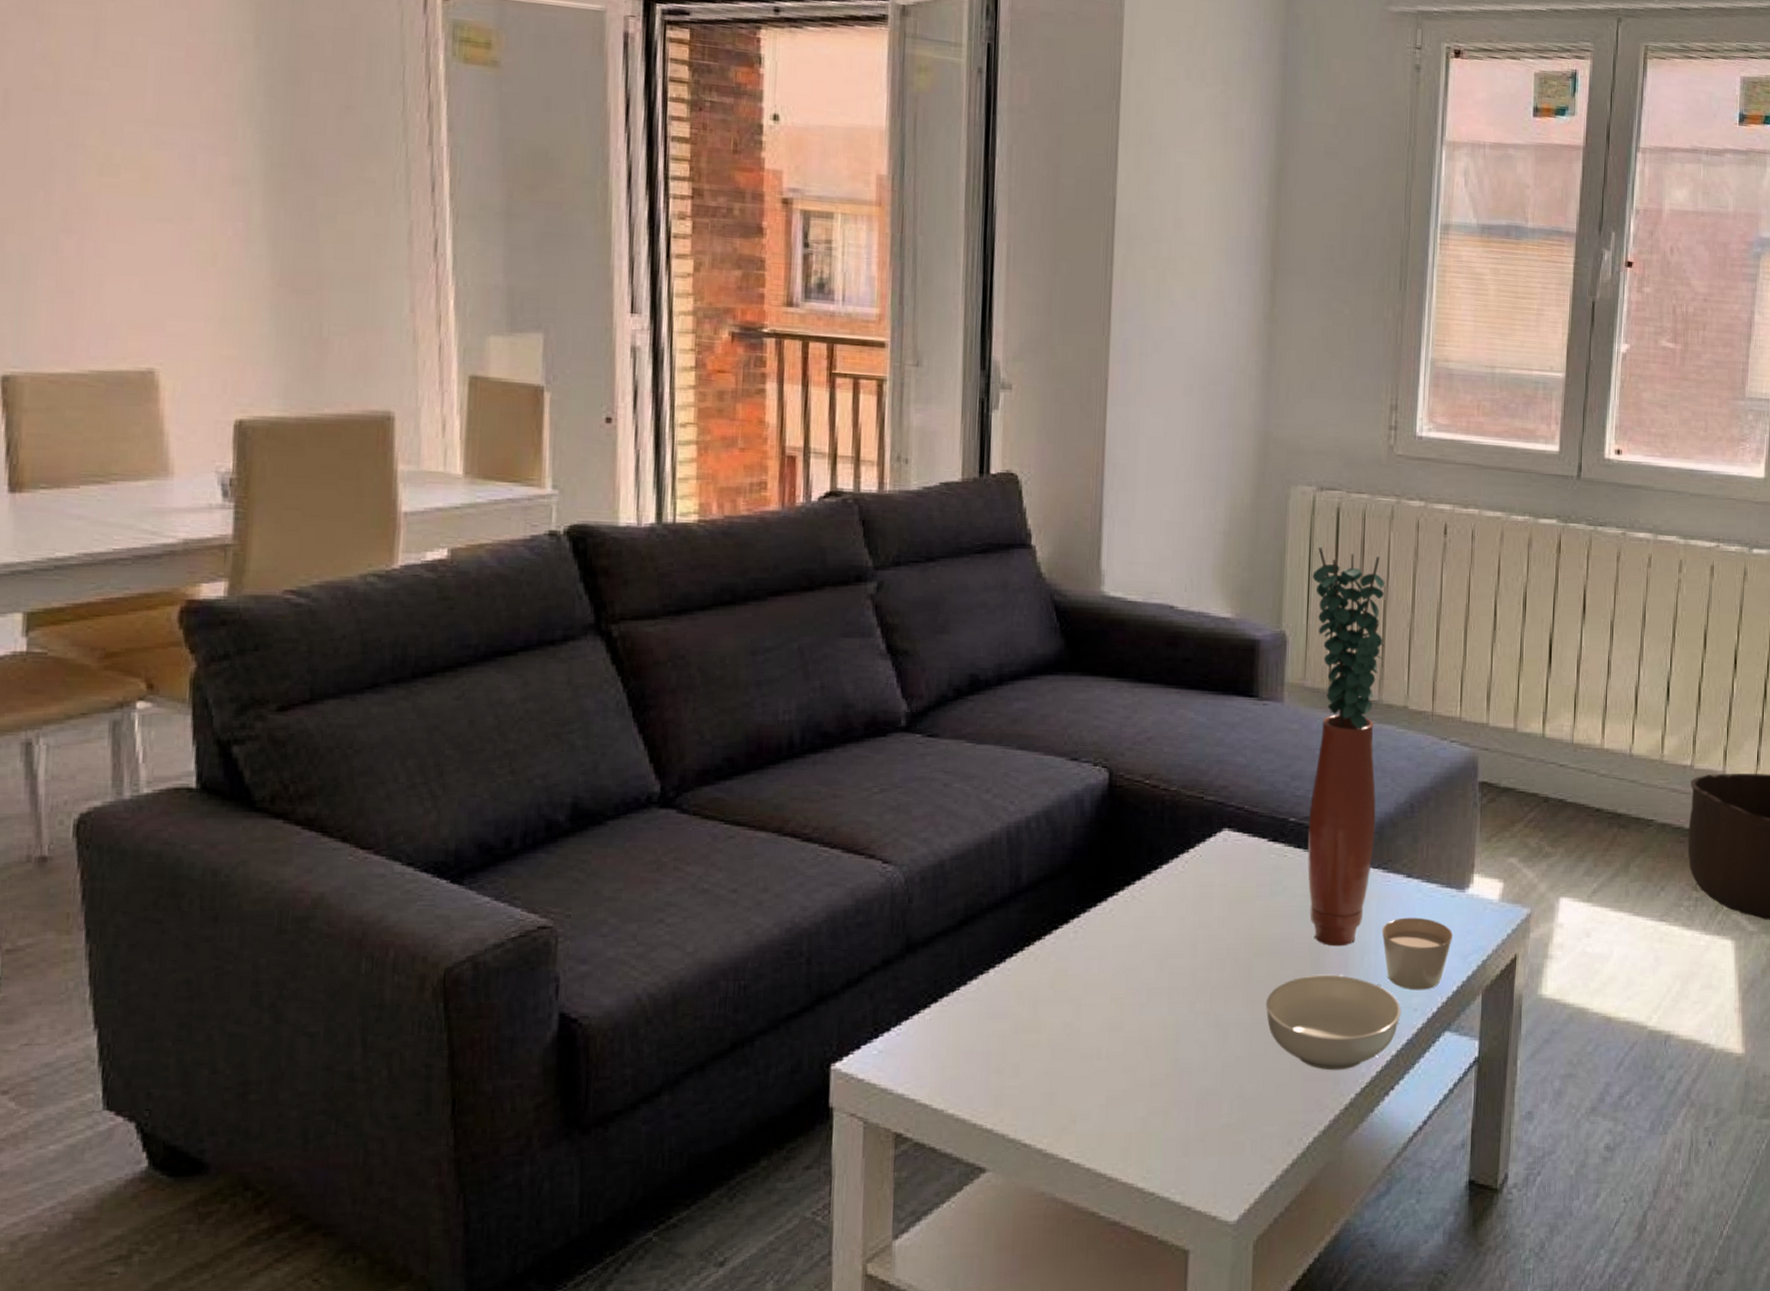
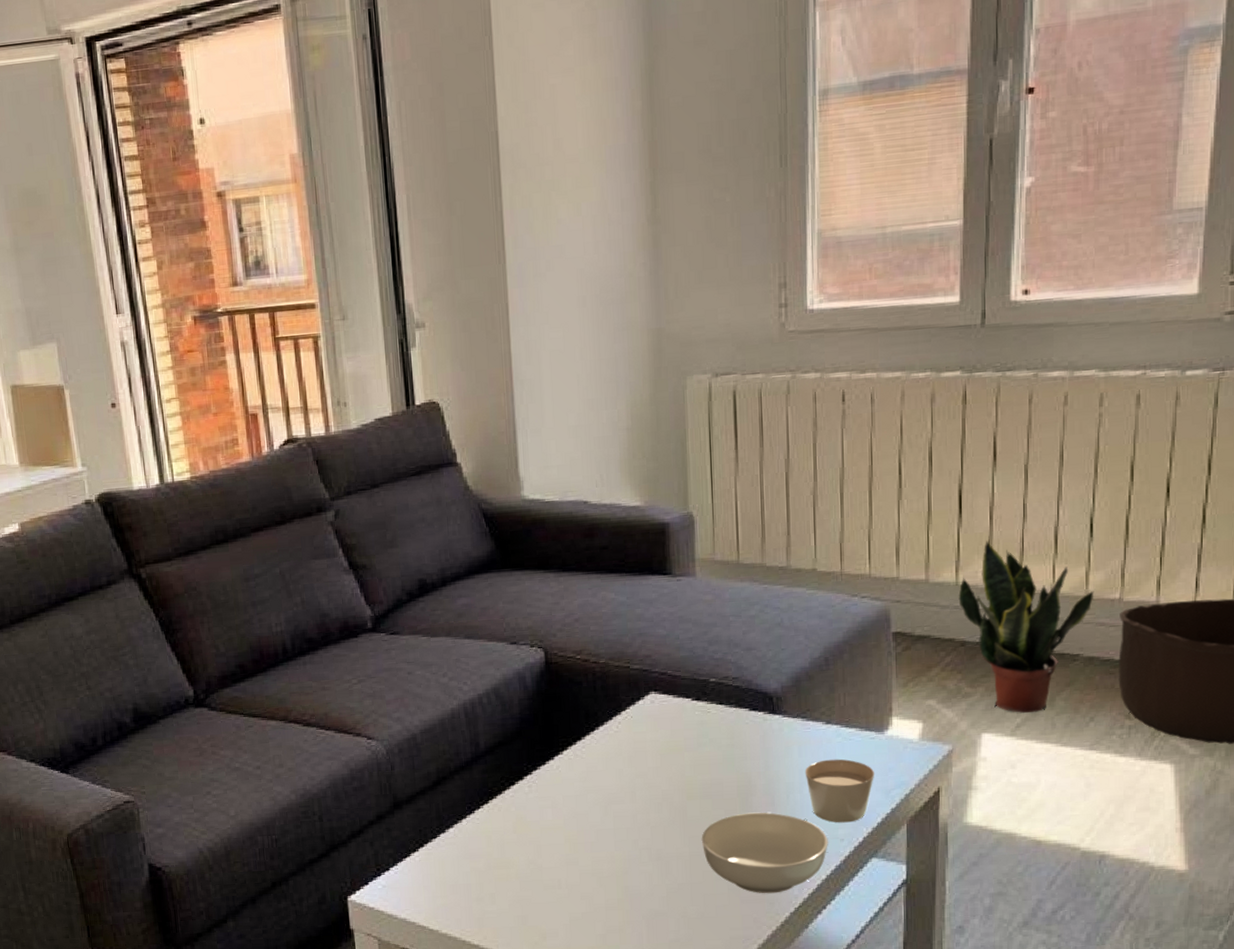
vase: present [1307,547,1385,947] -> none [714,431,792,788]
potted plant: none [1544,694,1669,878] -> present [958,540,1094,713]

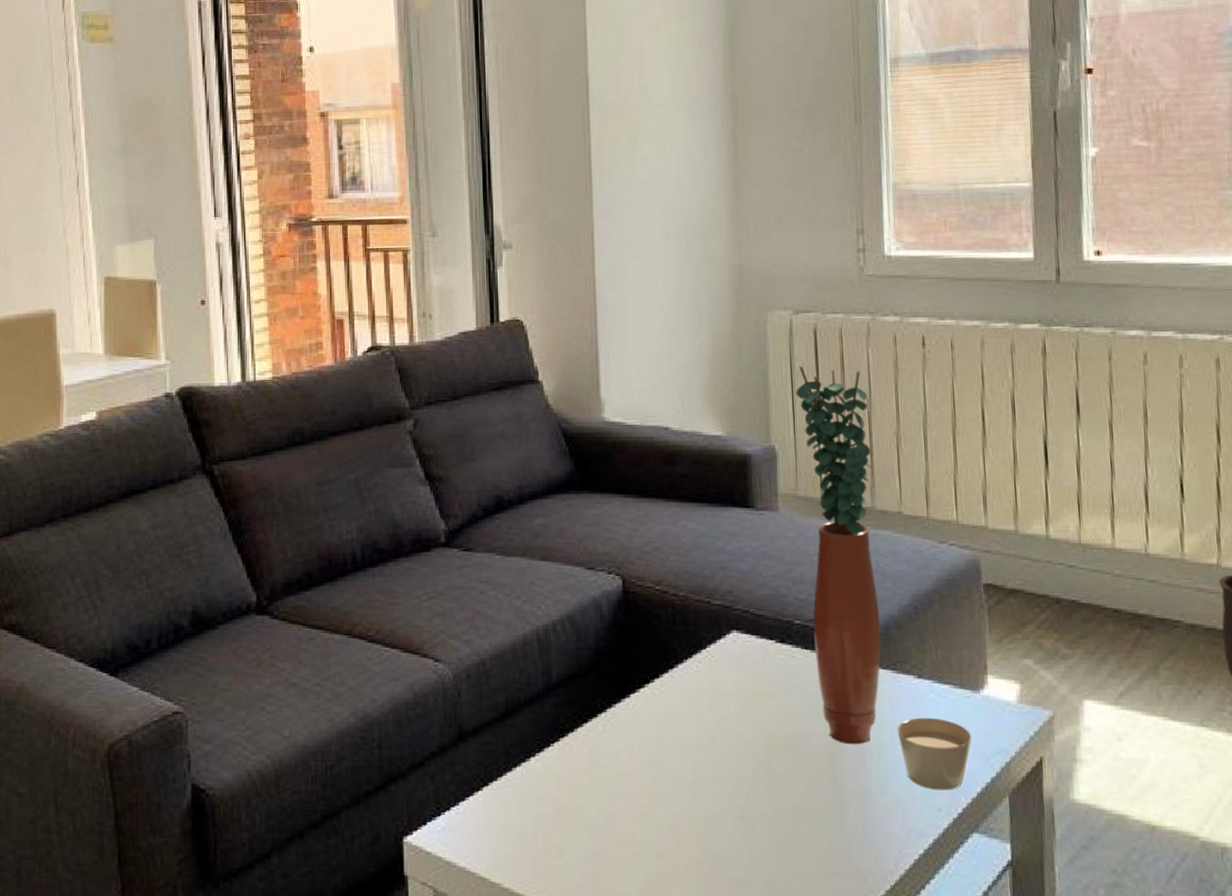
bowl: present [701,812,828,894] -> none [787,771,925,867]
vase: none [714,431,792,788] -> present [795,366,881,745]
potted plant: present [958,540,1094,713] -> none [1049,494,1191,680]

